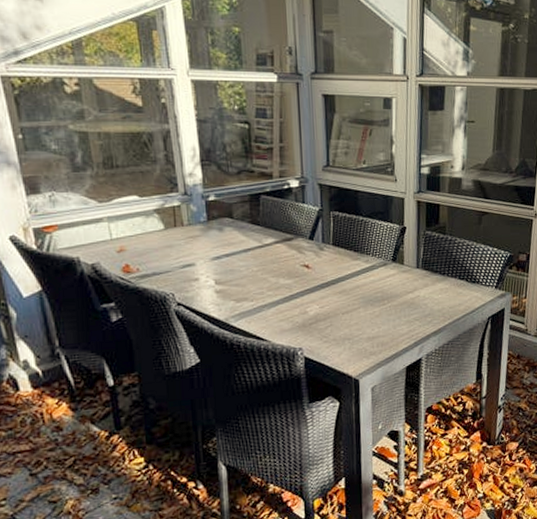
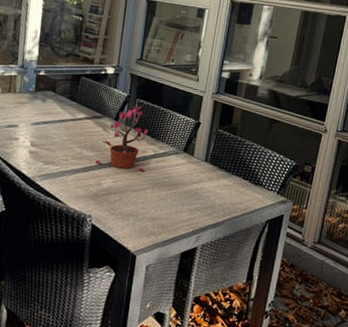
potted plant: none [295,219,352,292] -> present [95,106,148,172]

